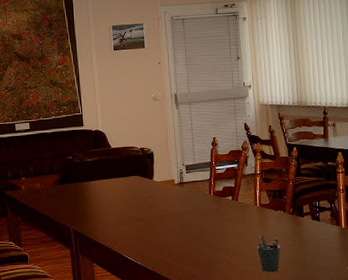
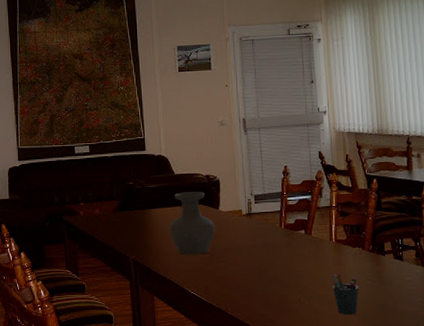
vase: none [106,164,150,223] -> present [169,192,216,255]

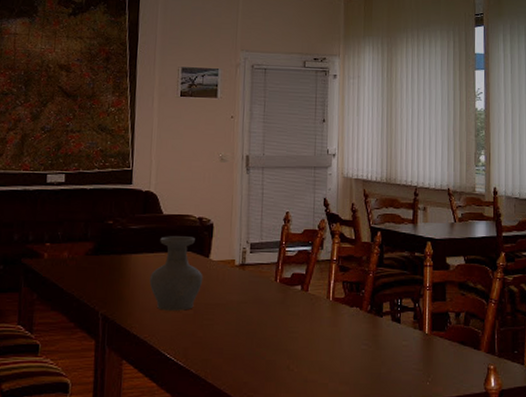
pen holder: present [332,274,359,315] -> none [325,337,353,384]

